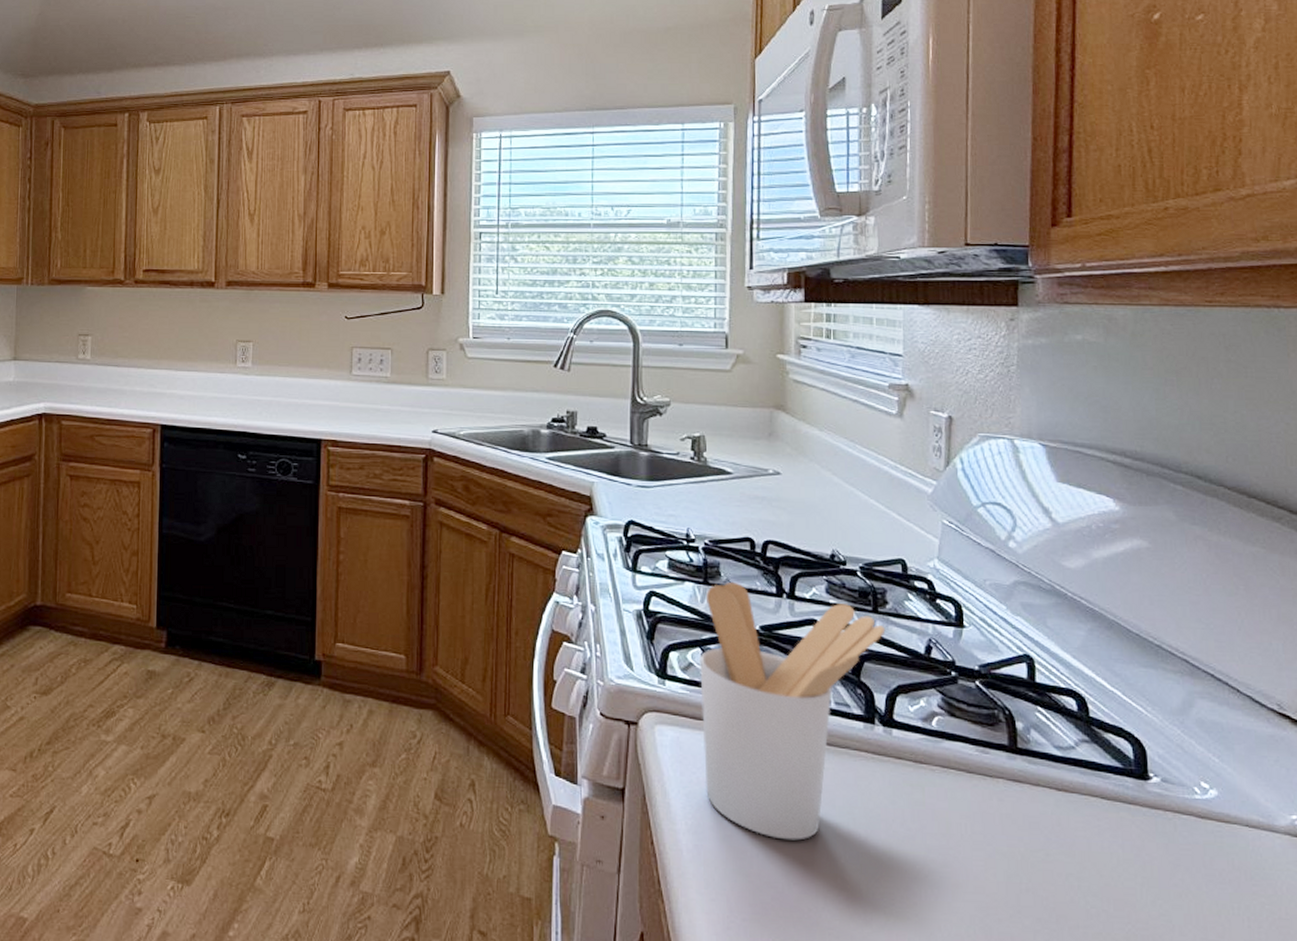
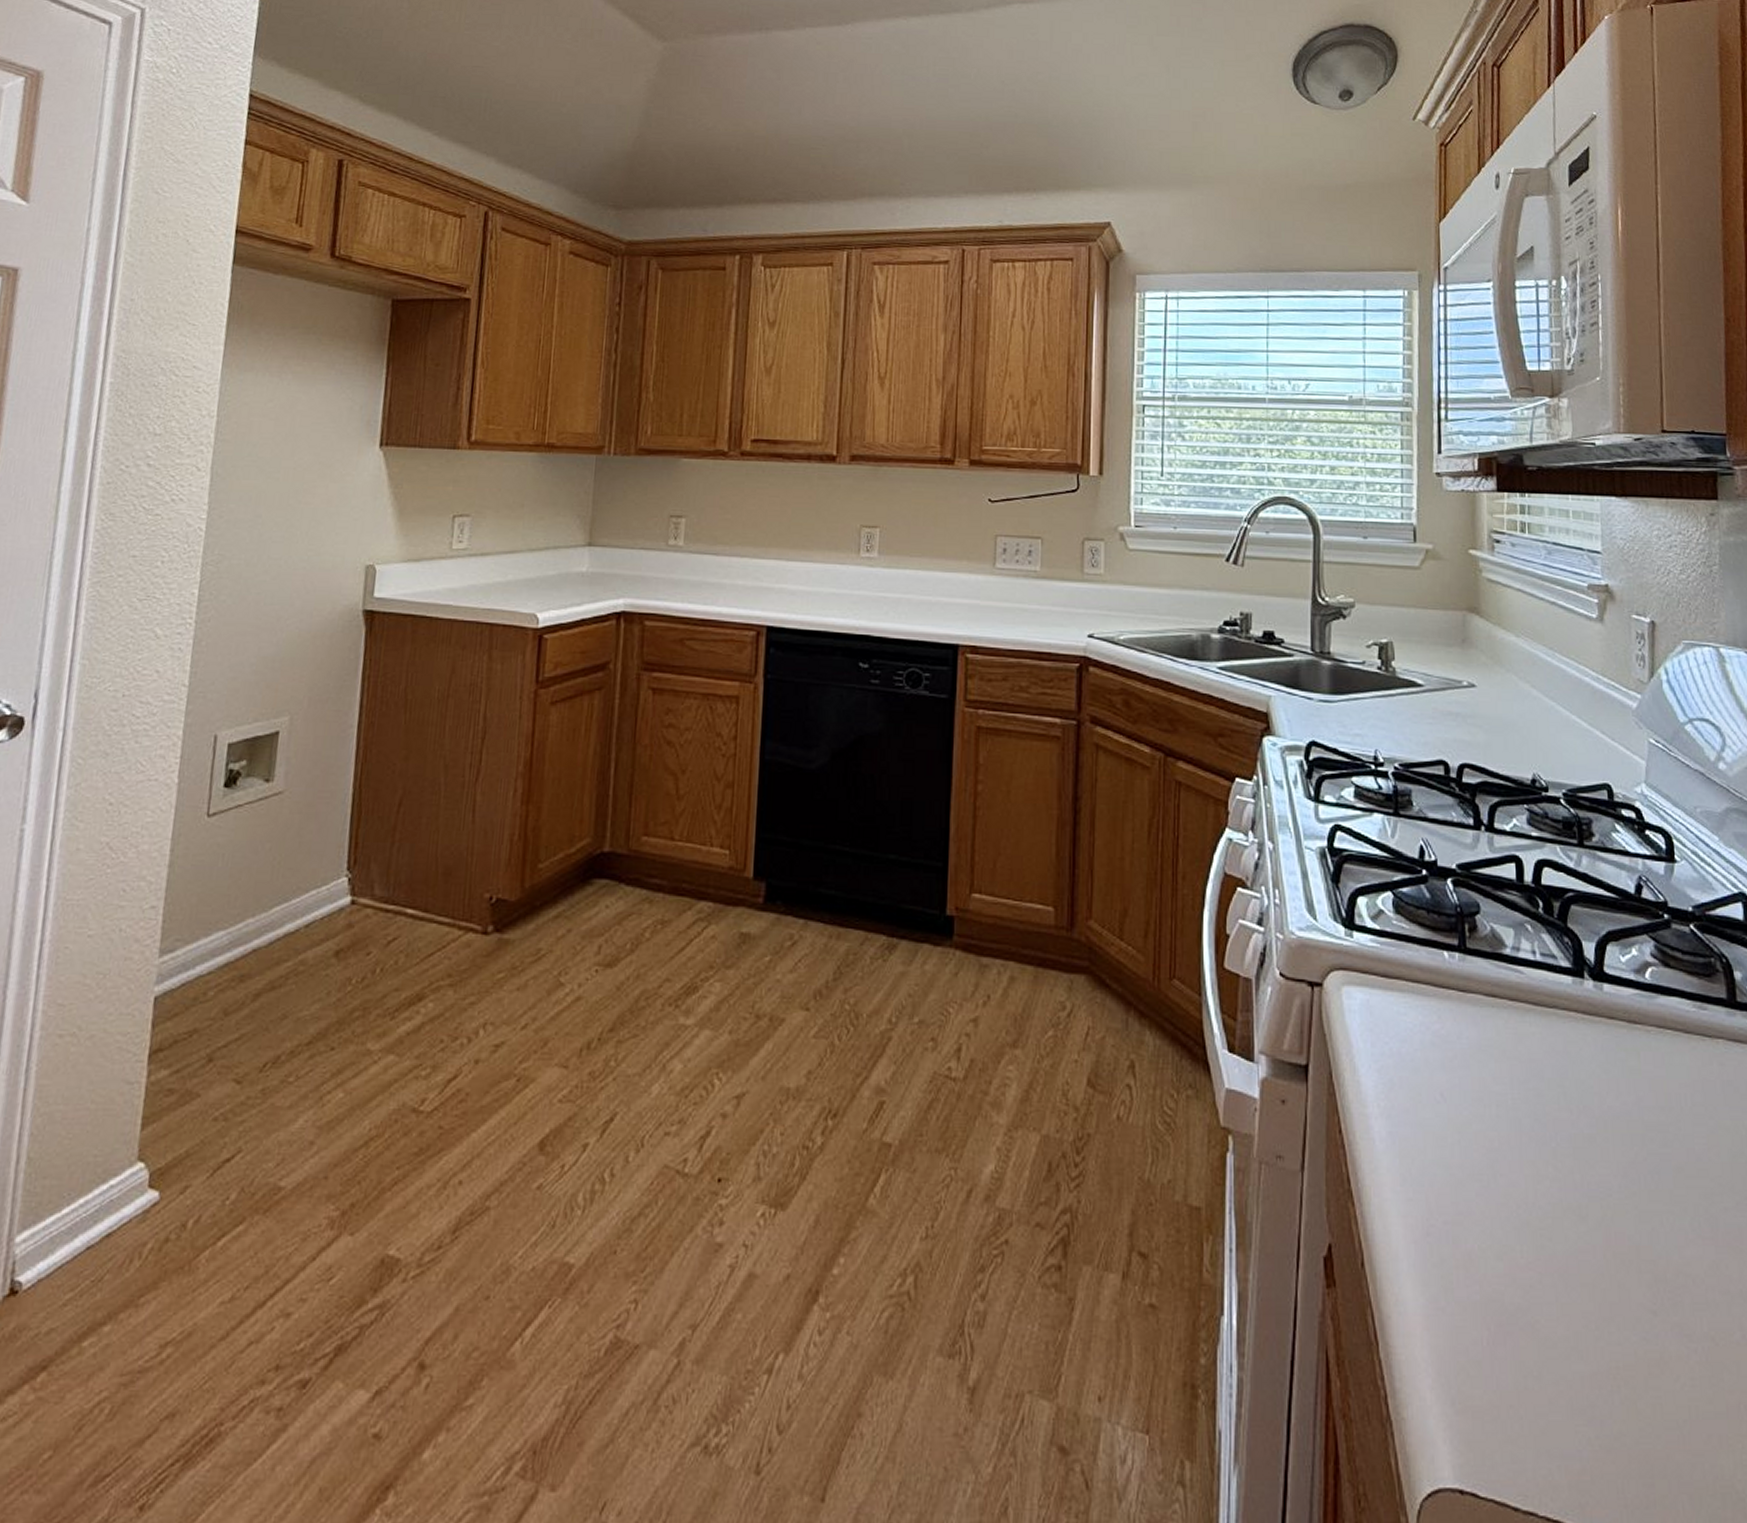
utensil holder: present [700,581,886,841] -> none [1391,812,1593,1122]

